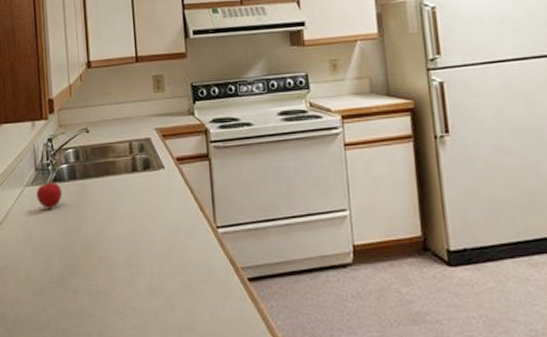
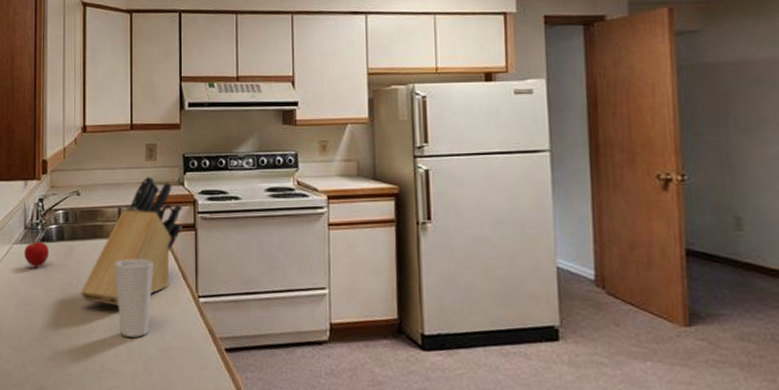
knife block: none [96,108,196,242] -> present [80,176,182,306]
cup: none [129,193,169,273] -> present [114,259,154,337]

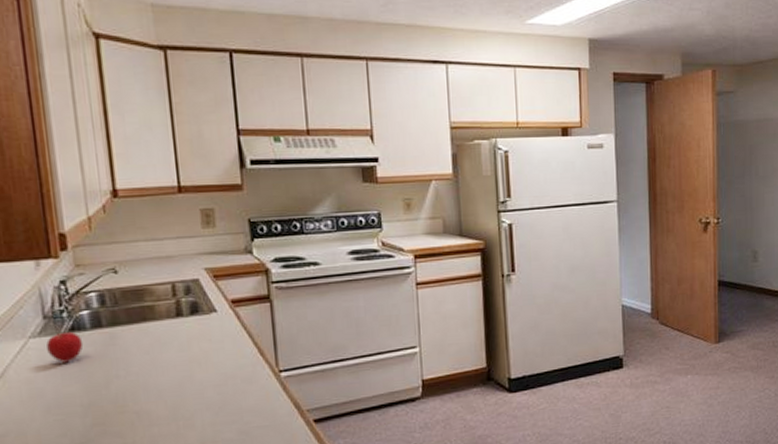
knife block: present [80,176,182,306] -> none [130,246,255,393]
cup: present [114,259,154,337] -> none [173,338,224,425]

